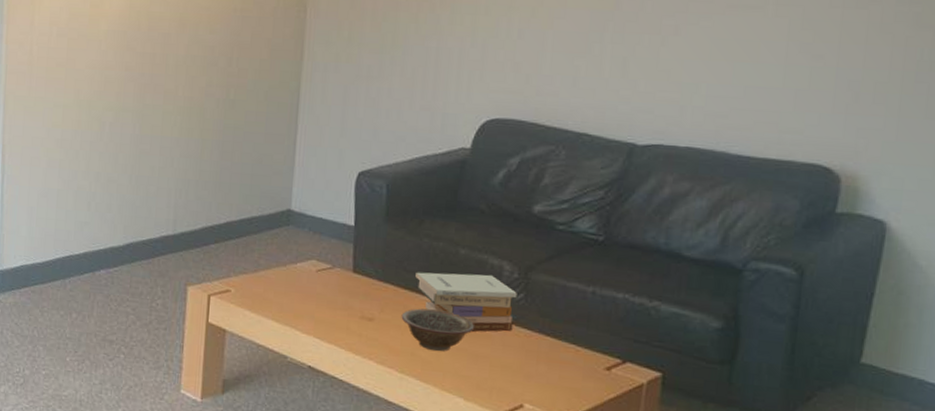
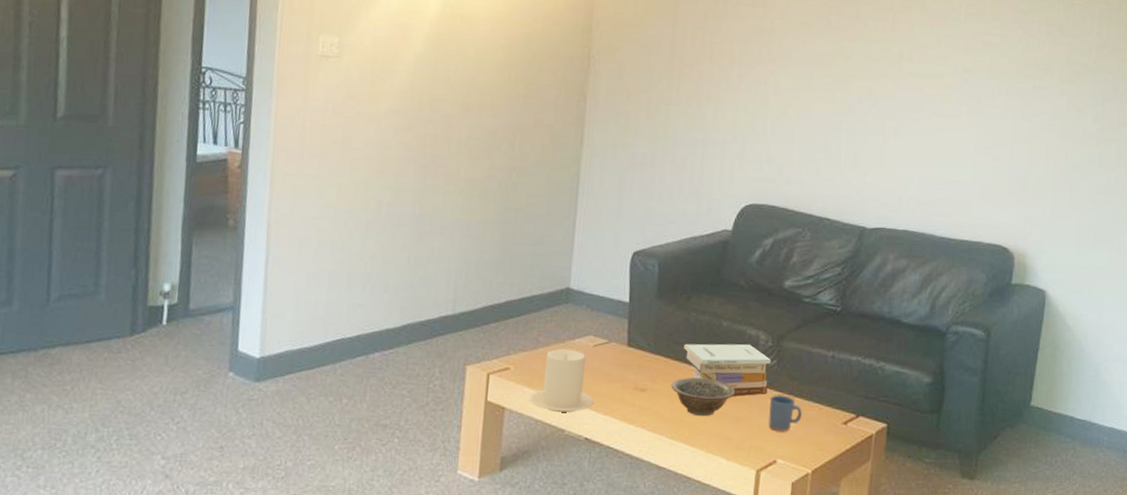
candle: none [250,273,318,339] -> present [529,349,594,413]
mug: none [514,332,555,374] -> present [768,395,802,431]

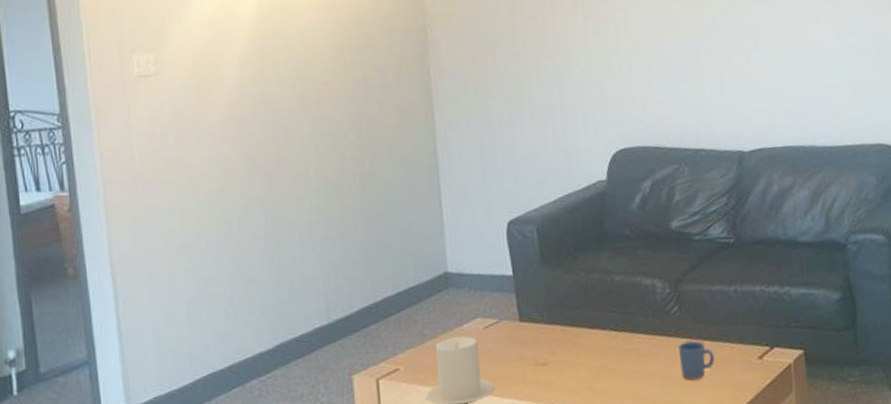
decorative bowl: present [671,377,736,417] -> none [572,338,642,381]
books: present [684,343,771,397] -> none [579,294,674,352]

